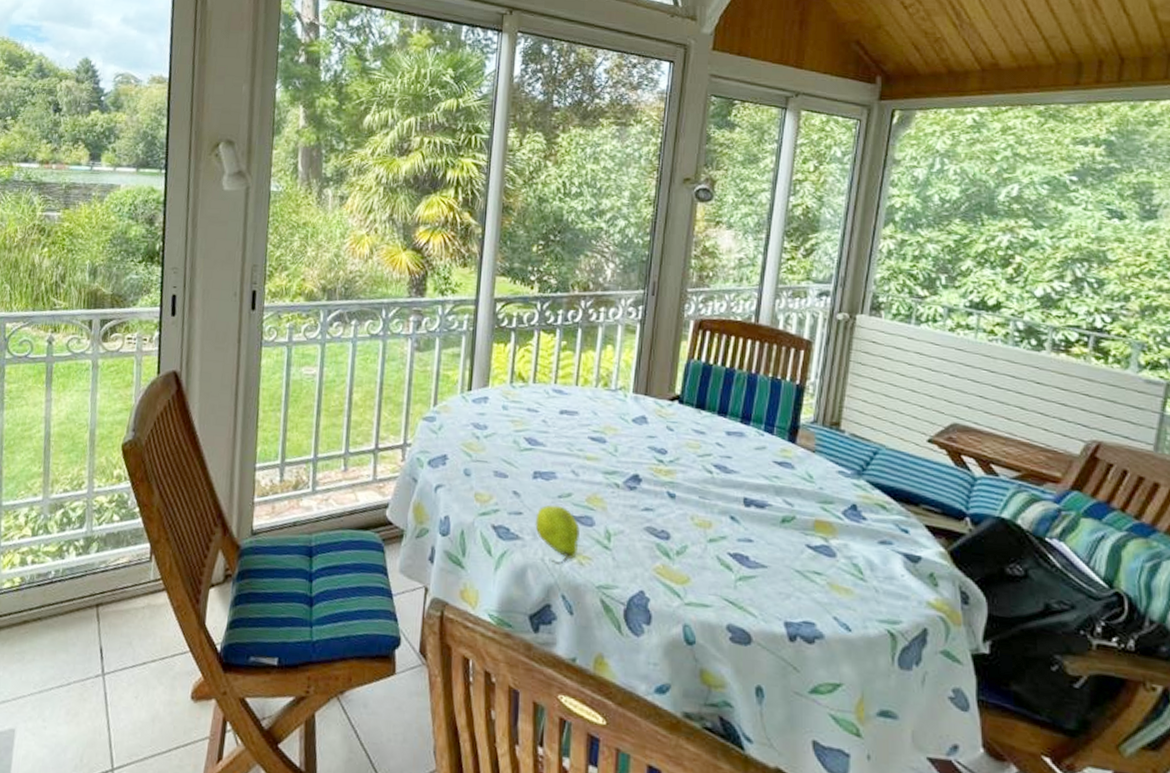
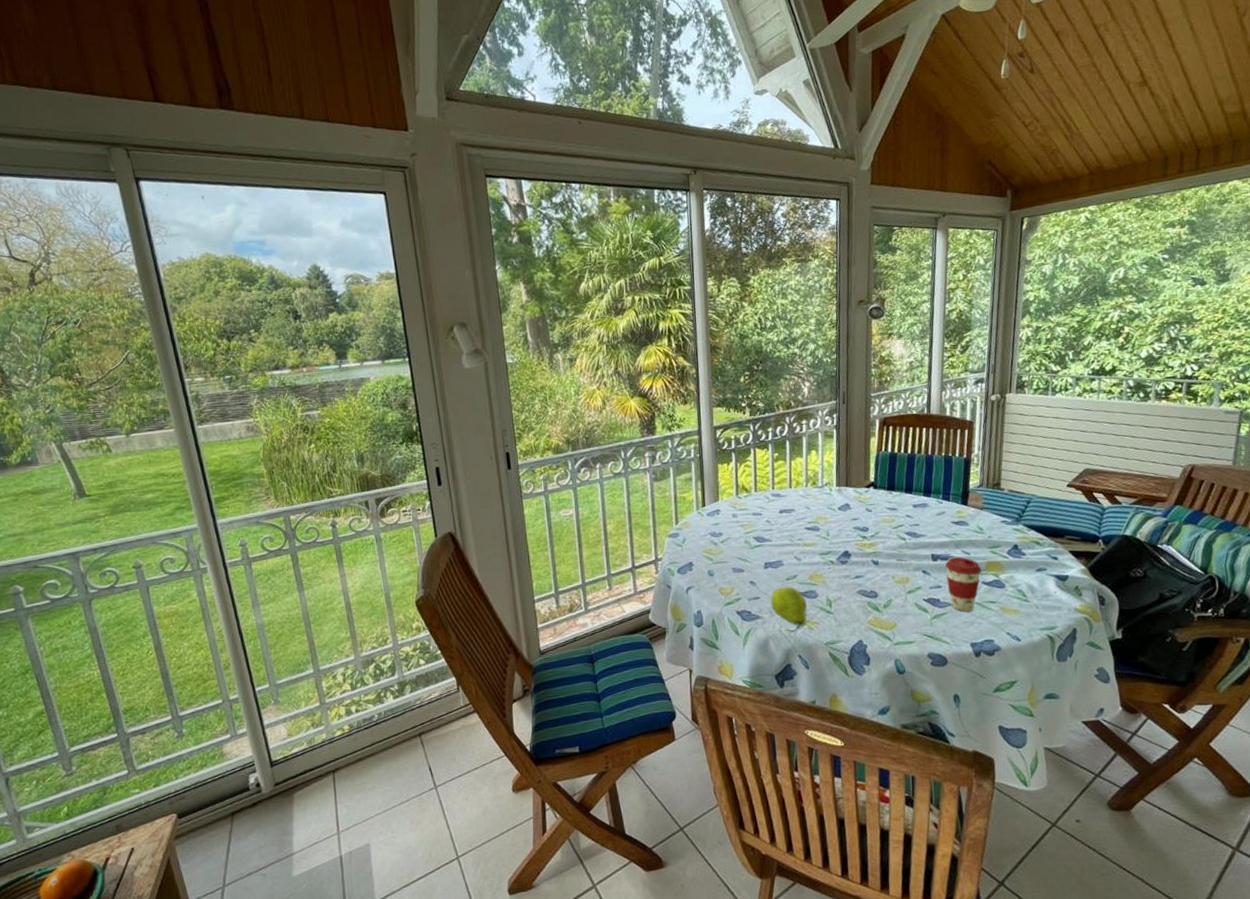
coffee cup: none [760,505,808,581] -> present [945,556,982,612]

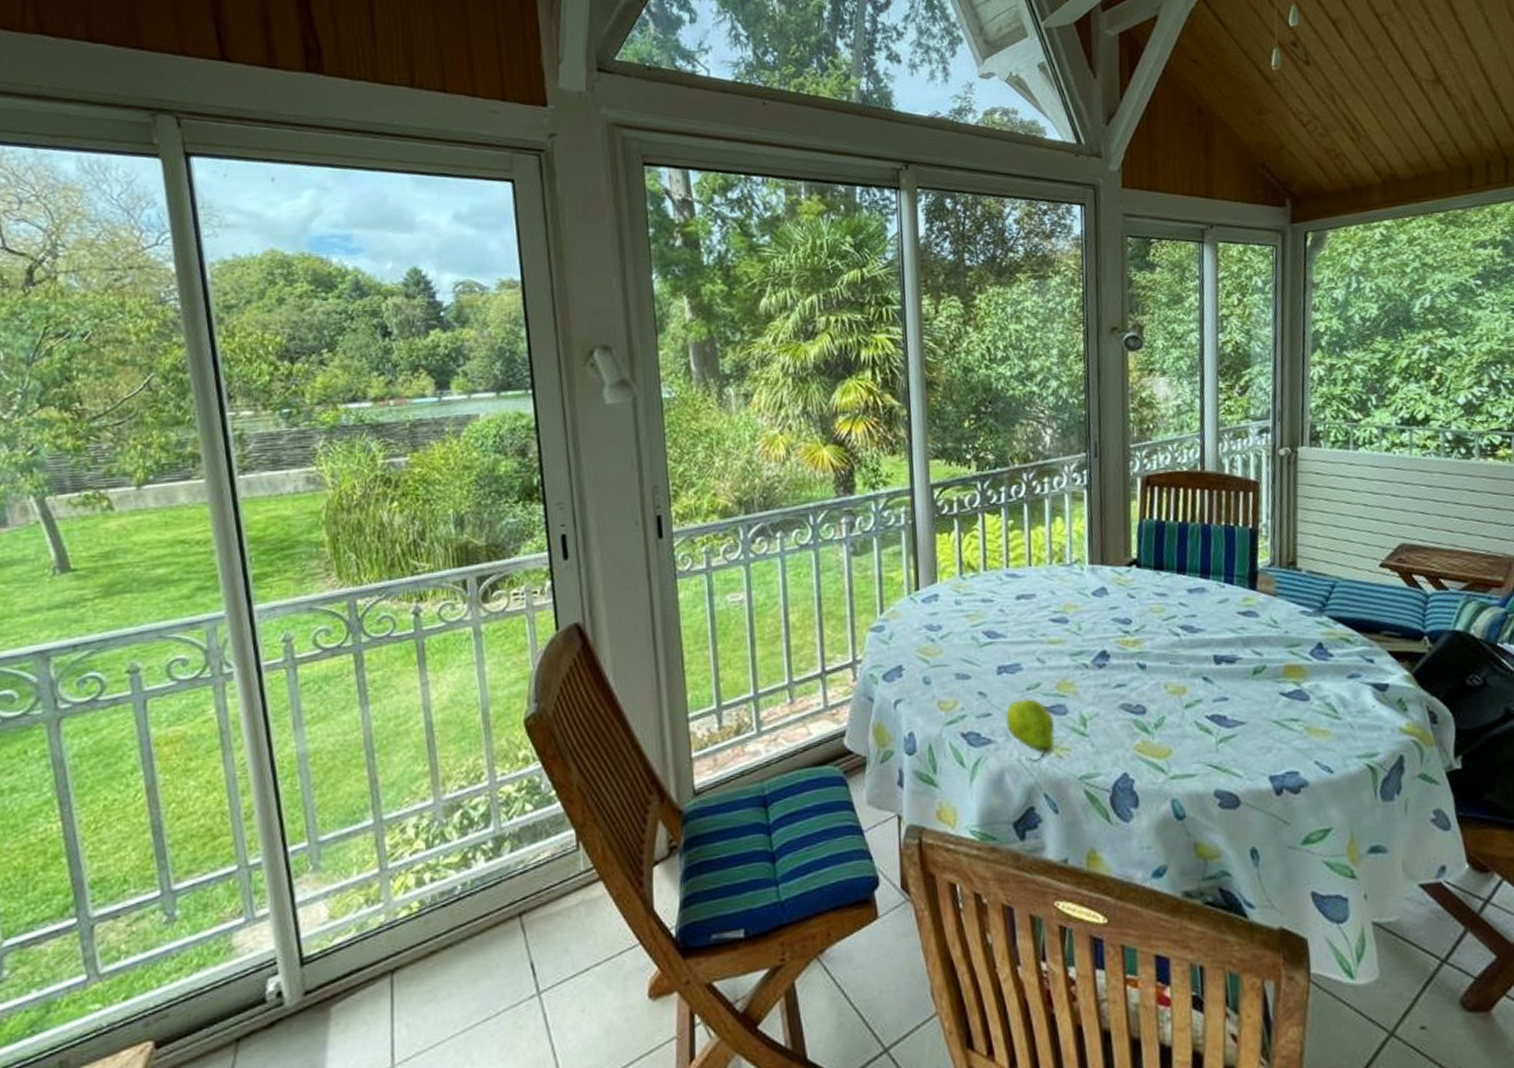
coffee cup: present [945,556,982,612] -> none [1232,658,1279,734]

